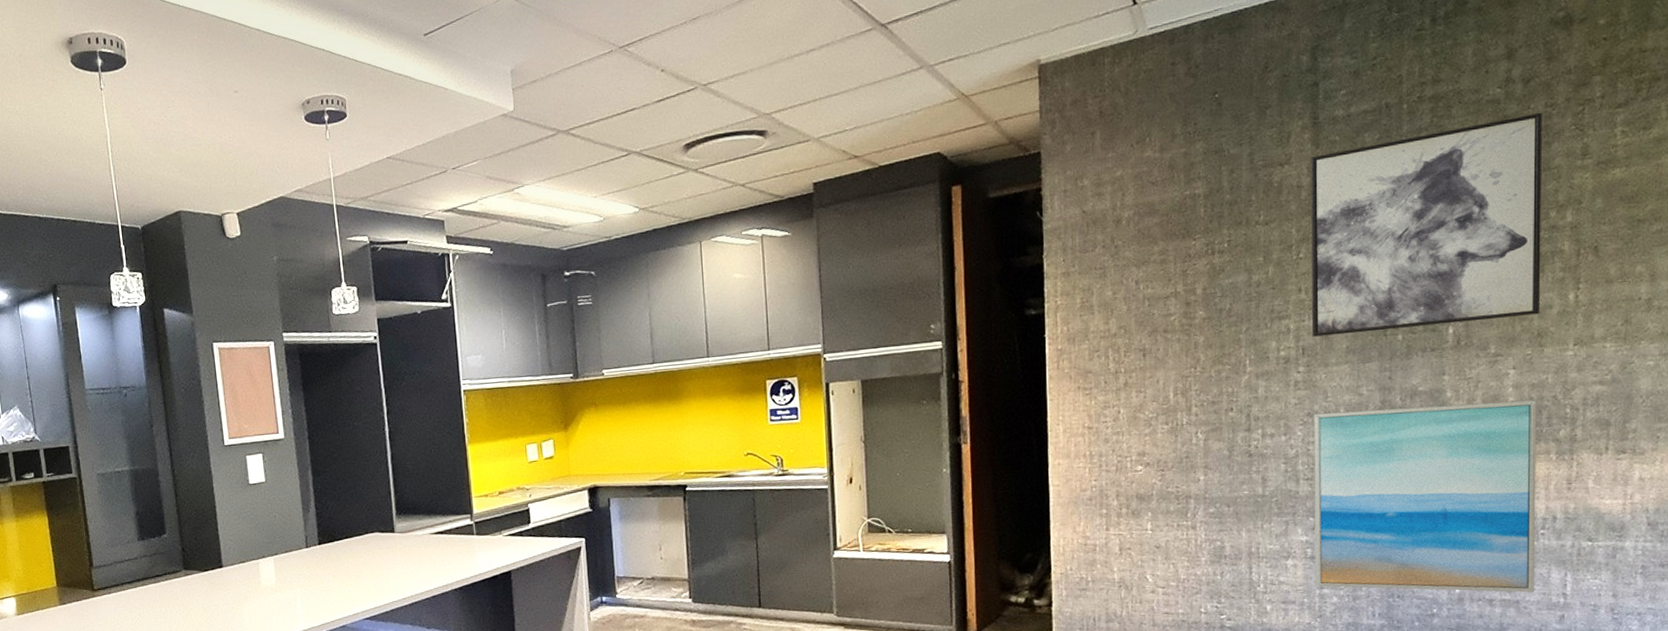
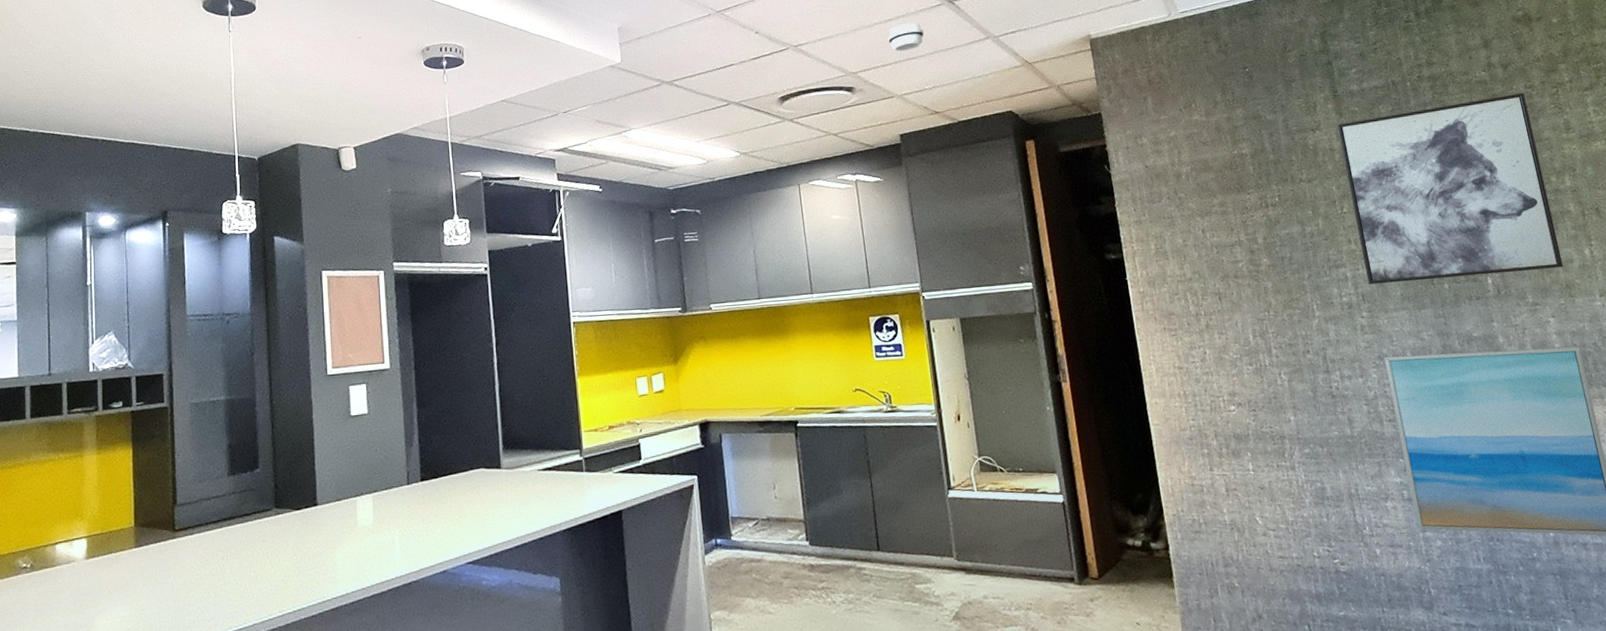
smoke detector: none [808,52,849,88] -> present [887,23,924,52]

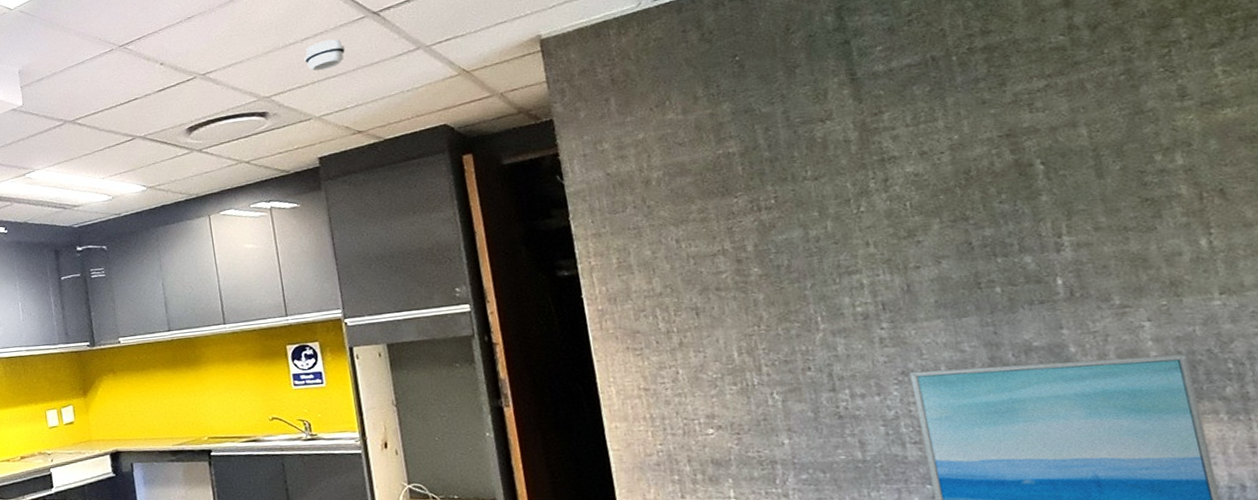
wall art: present [1336,92,1564,285] -> none [854,56,1168,292]

